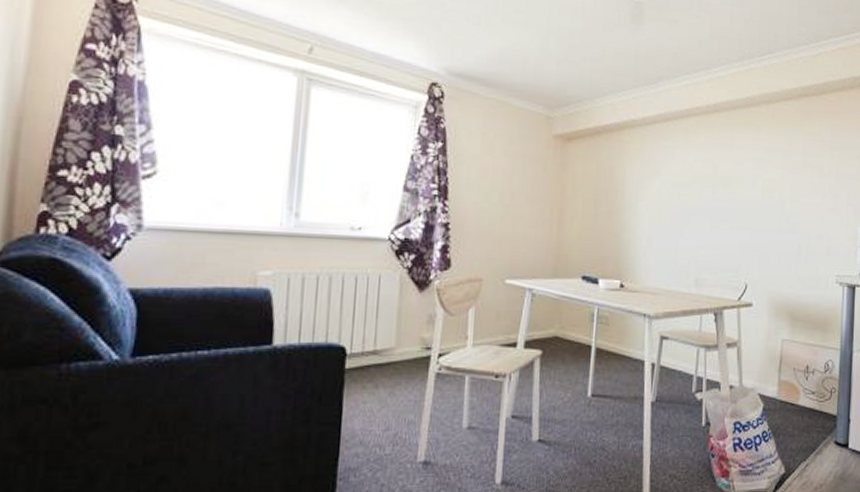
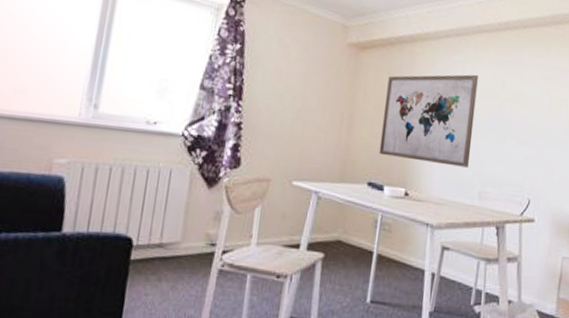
wall art: none [591,160,689,255] -> present [379,74,478,168]

